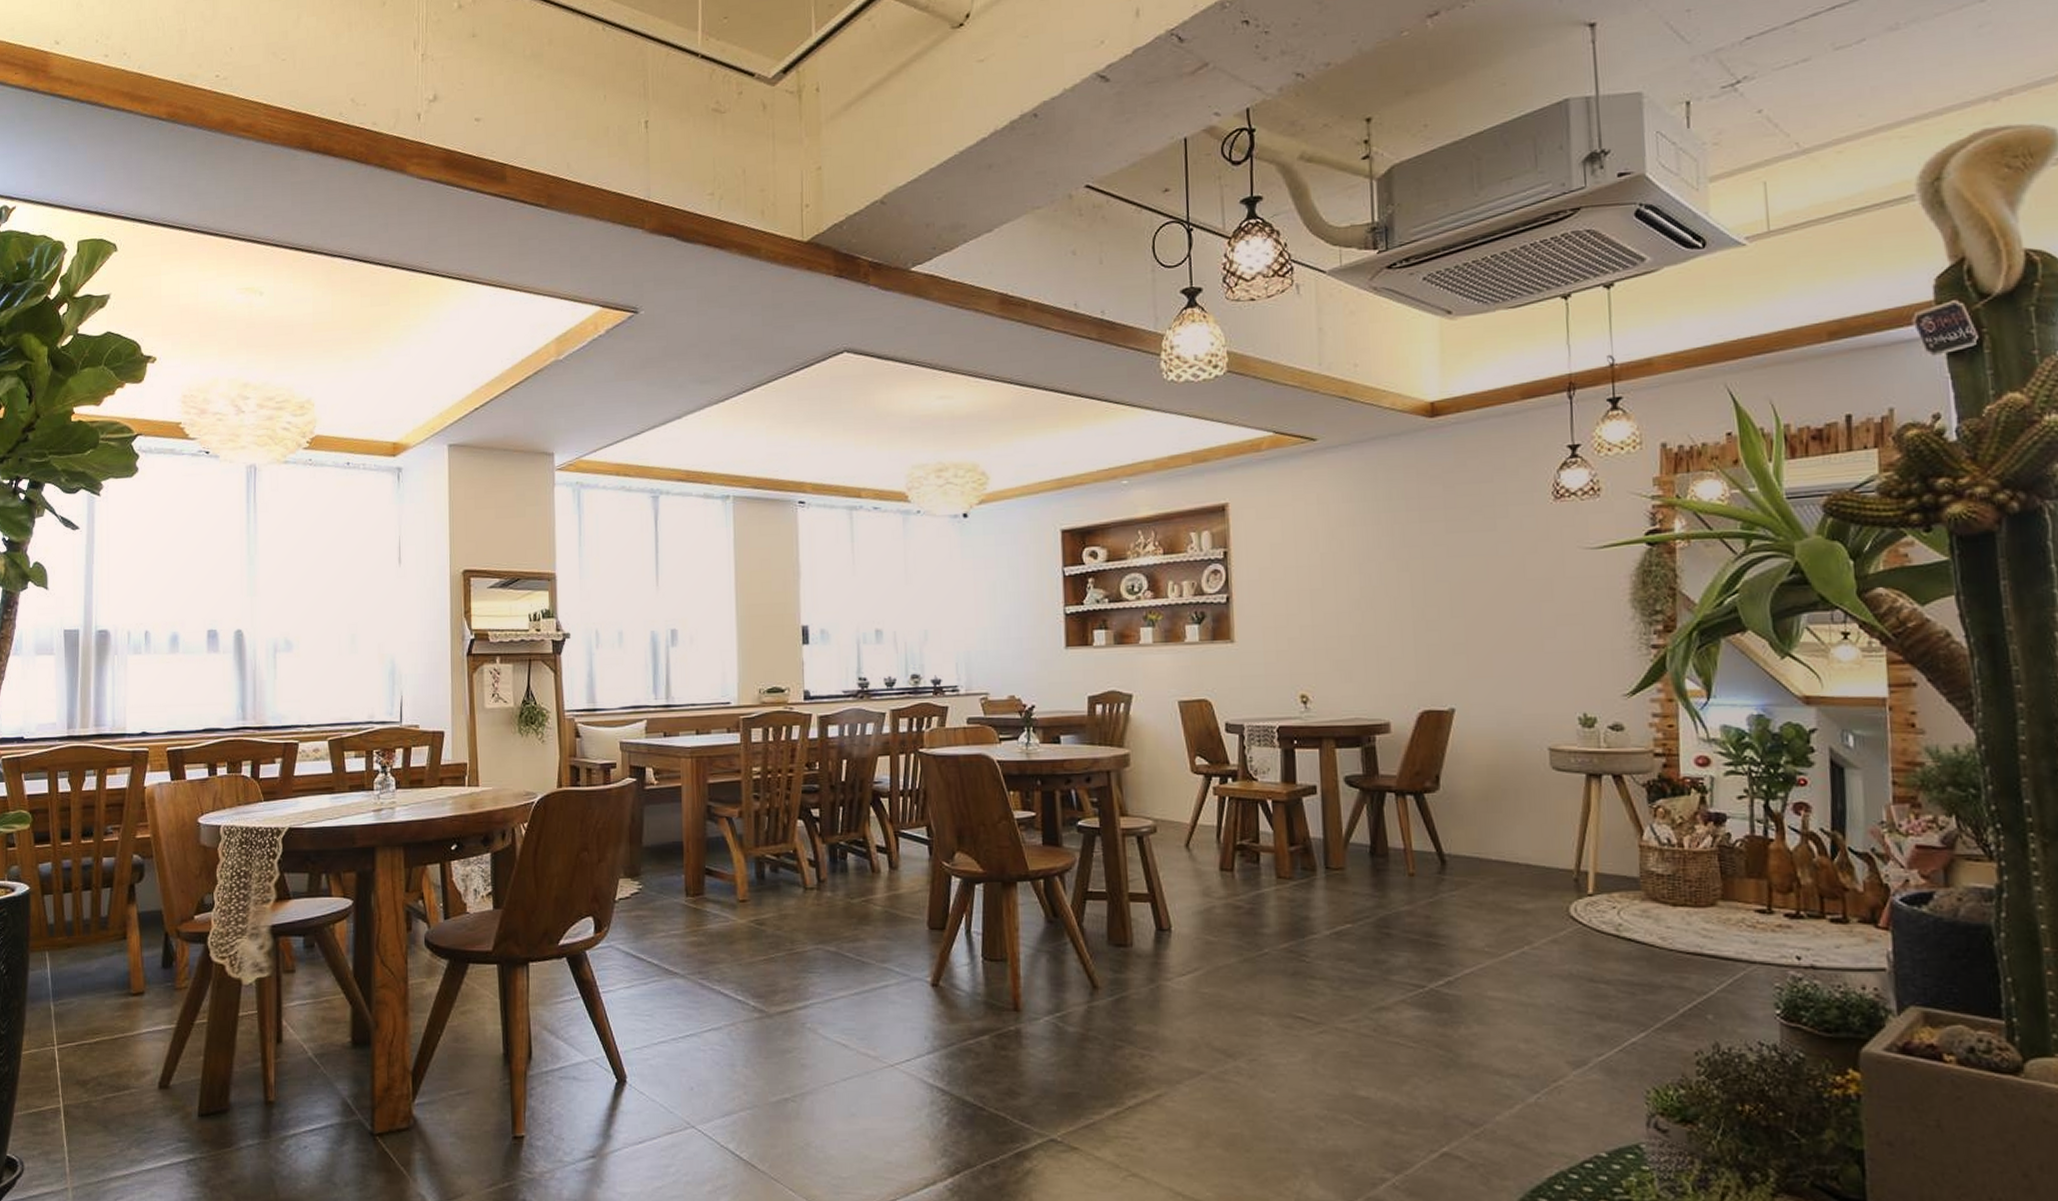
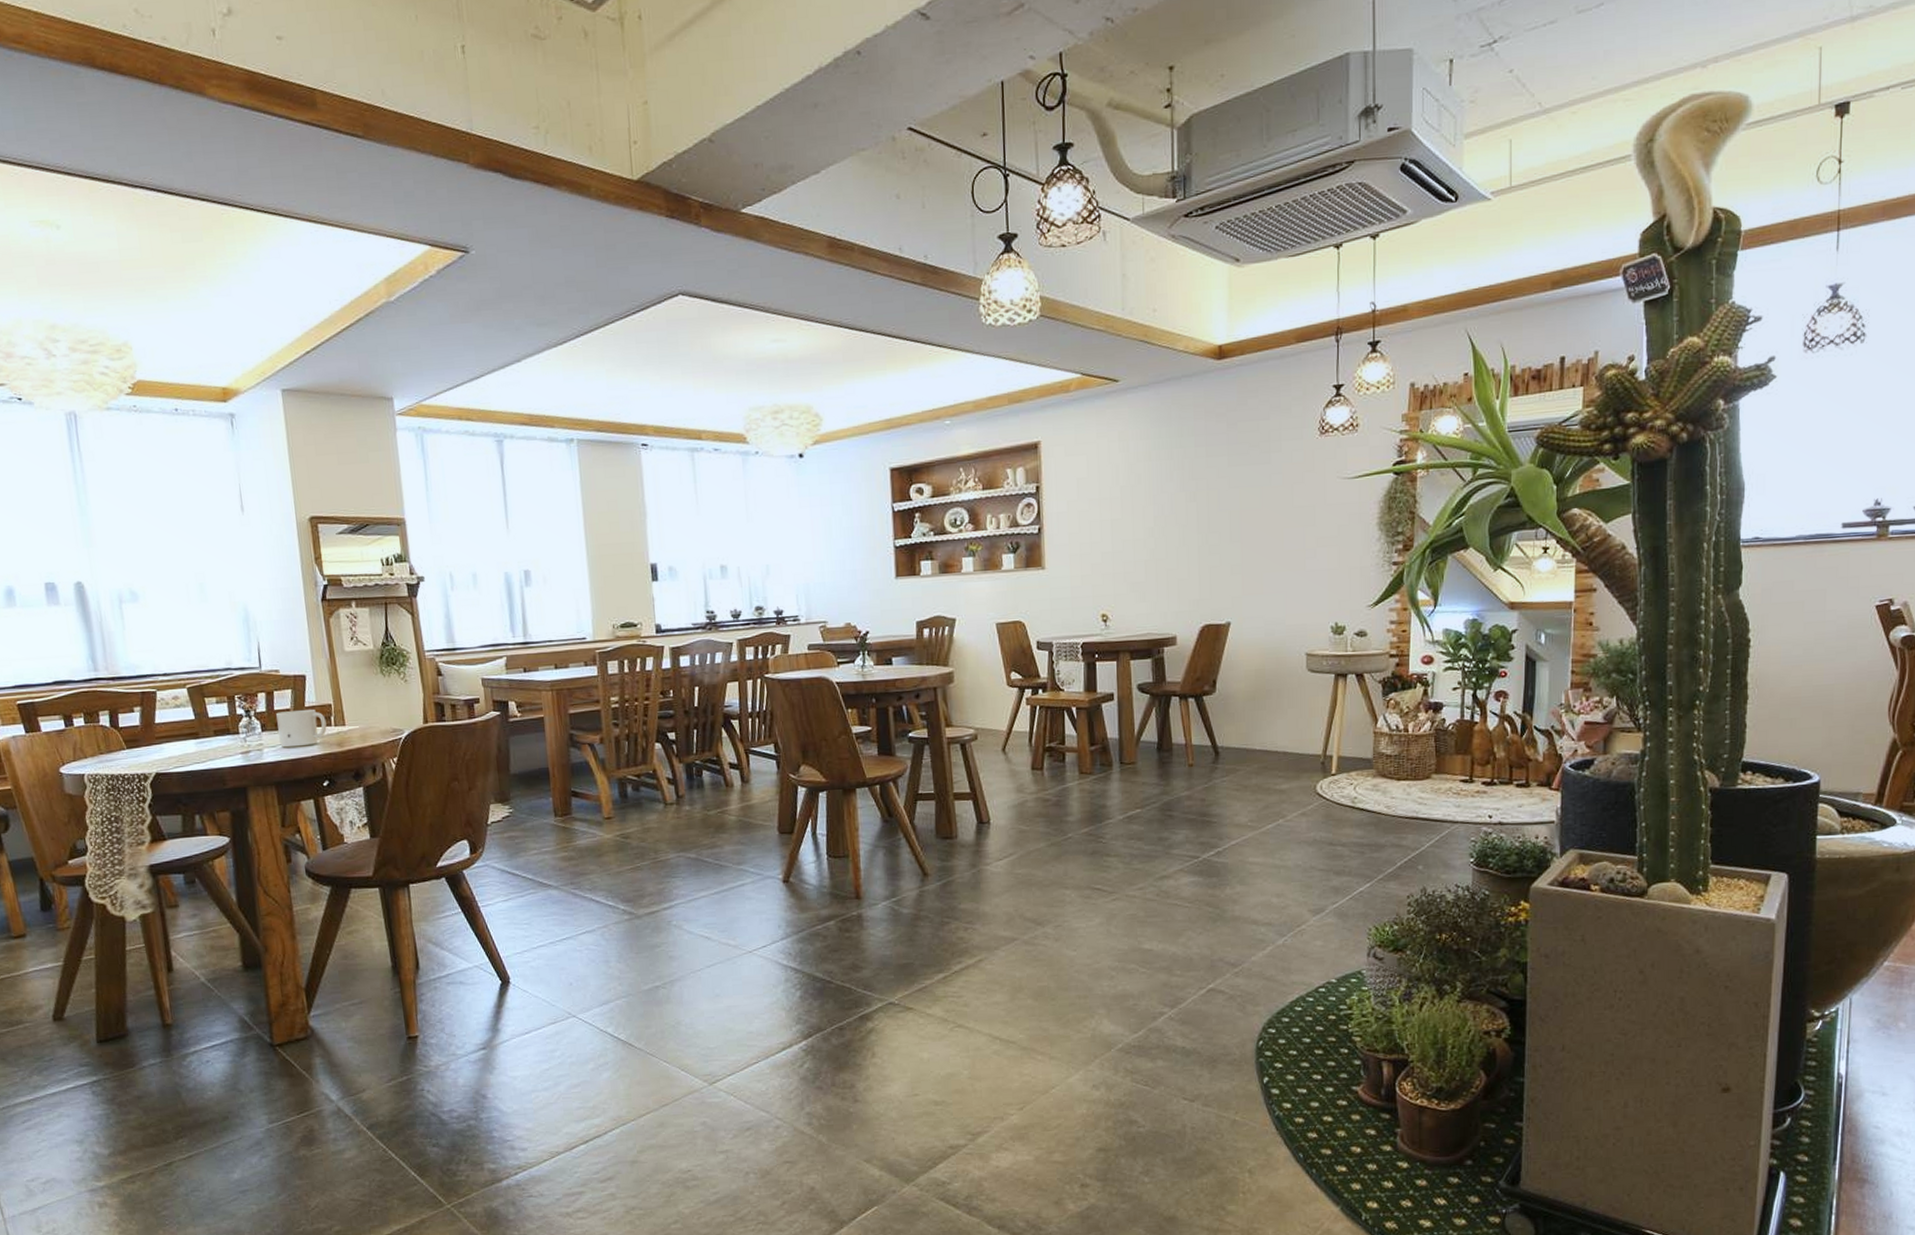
mug: none [411,767,460,808] -> present [275,709,327,749]

